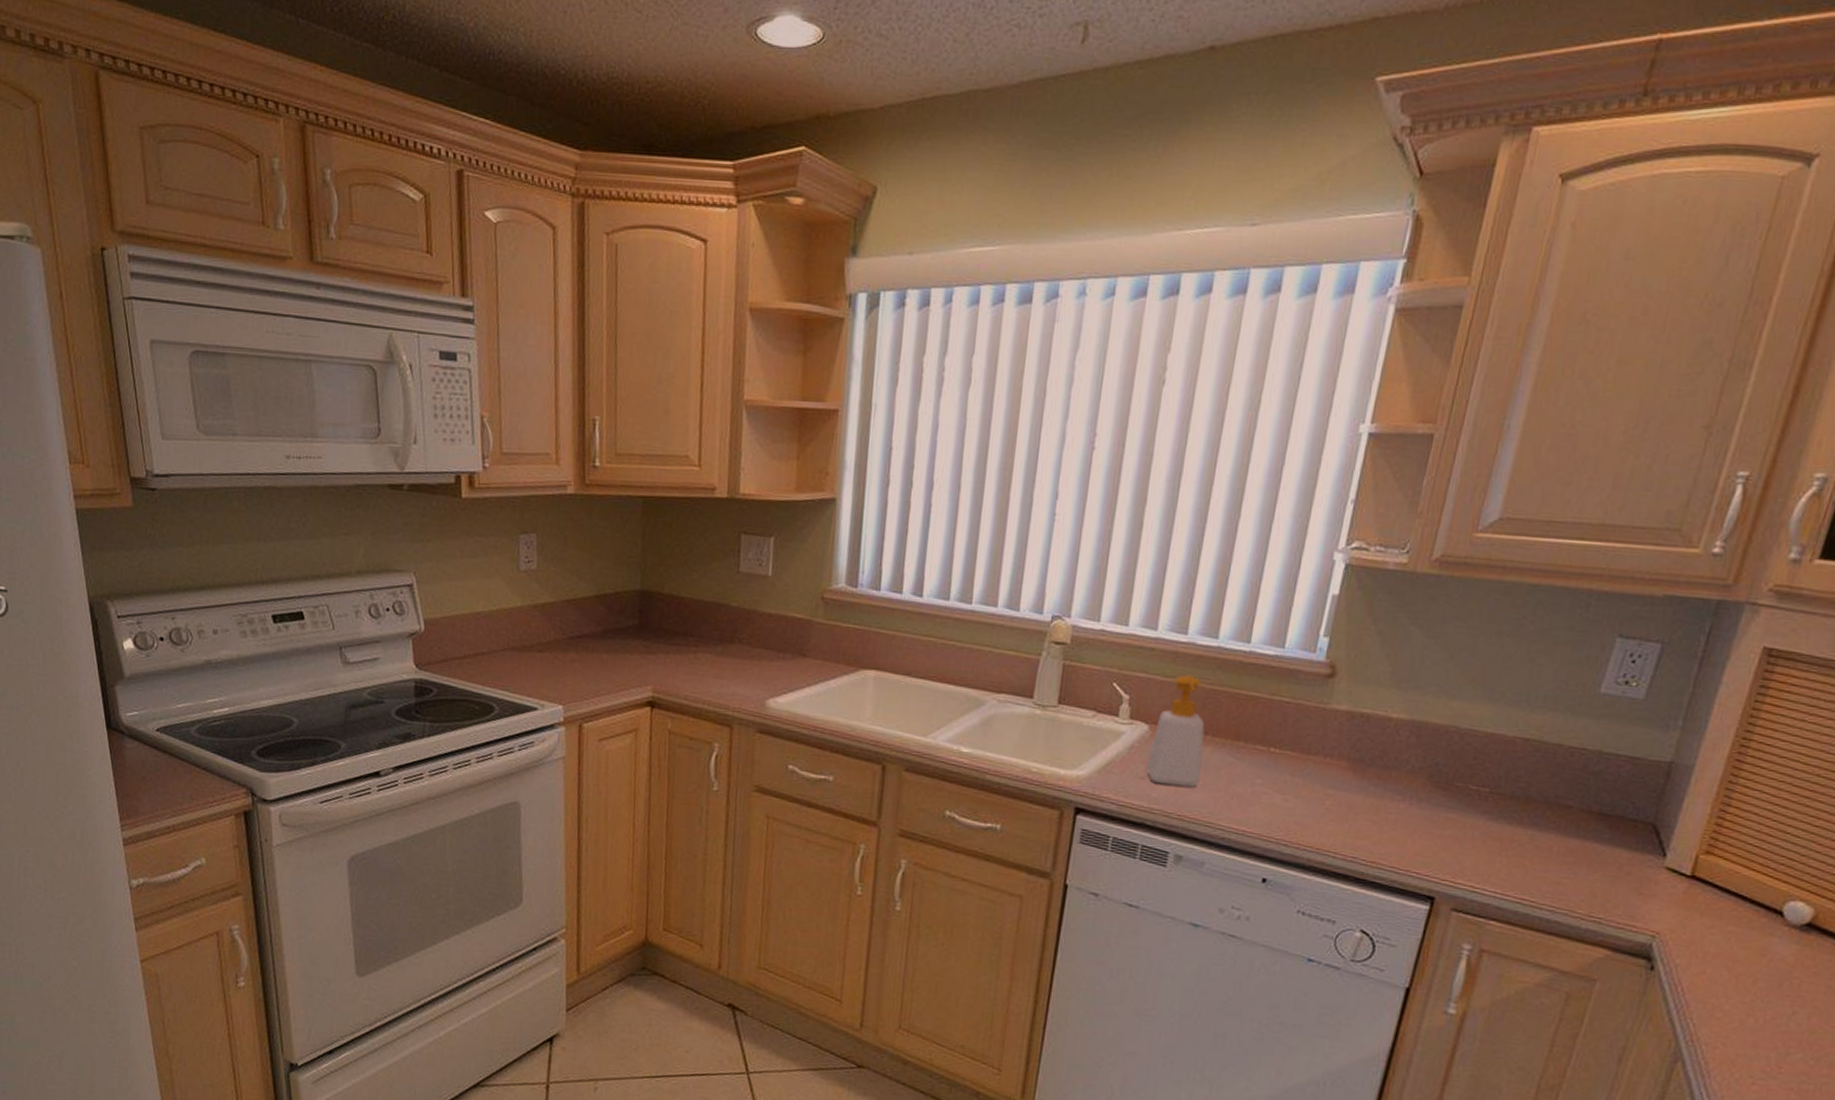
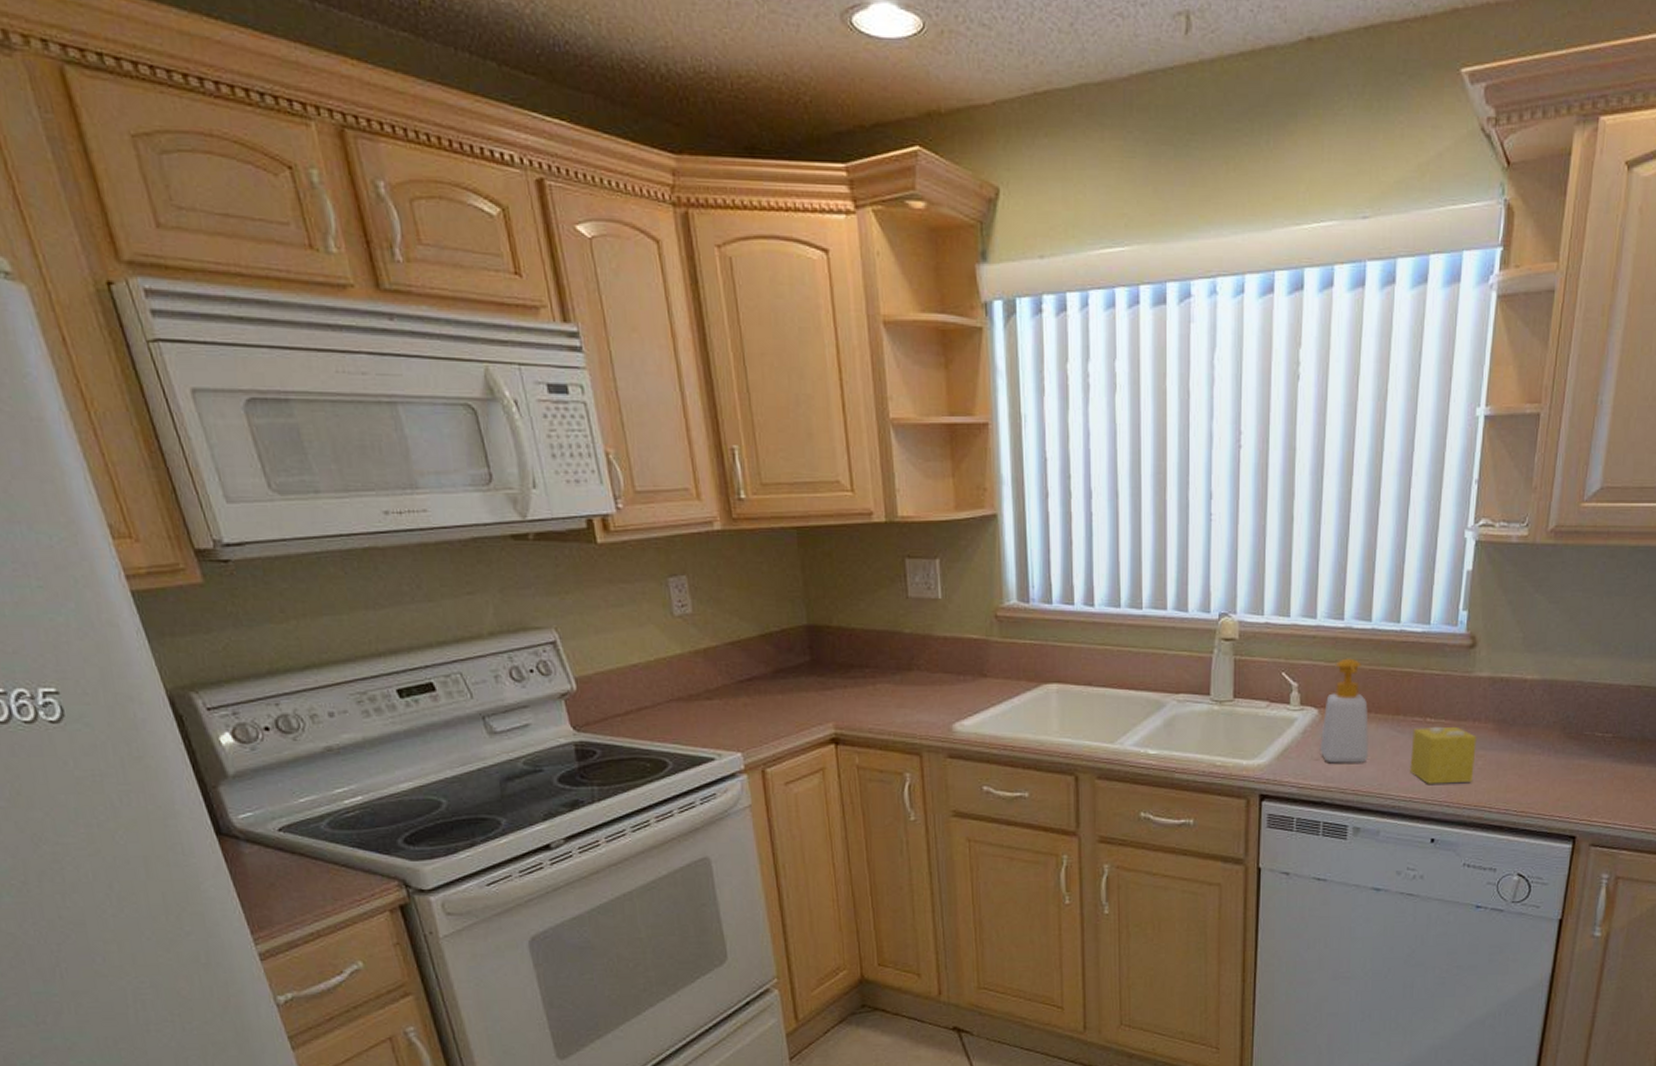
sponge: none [1245,757,1327,822] -> present [1410,726,1477,784]

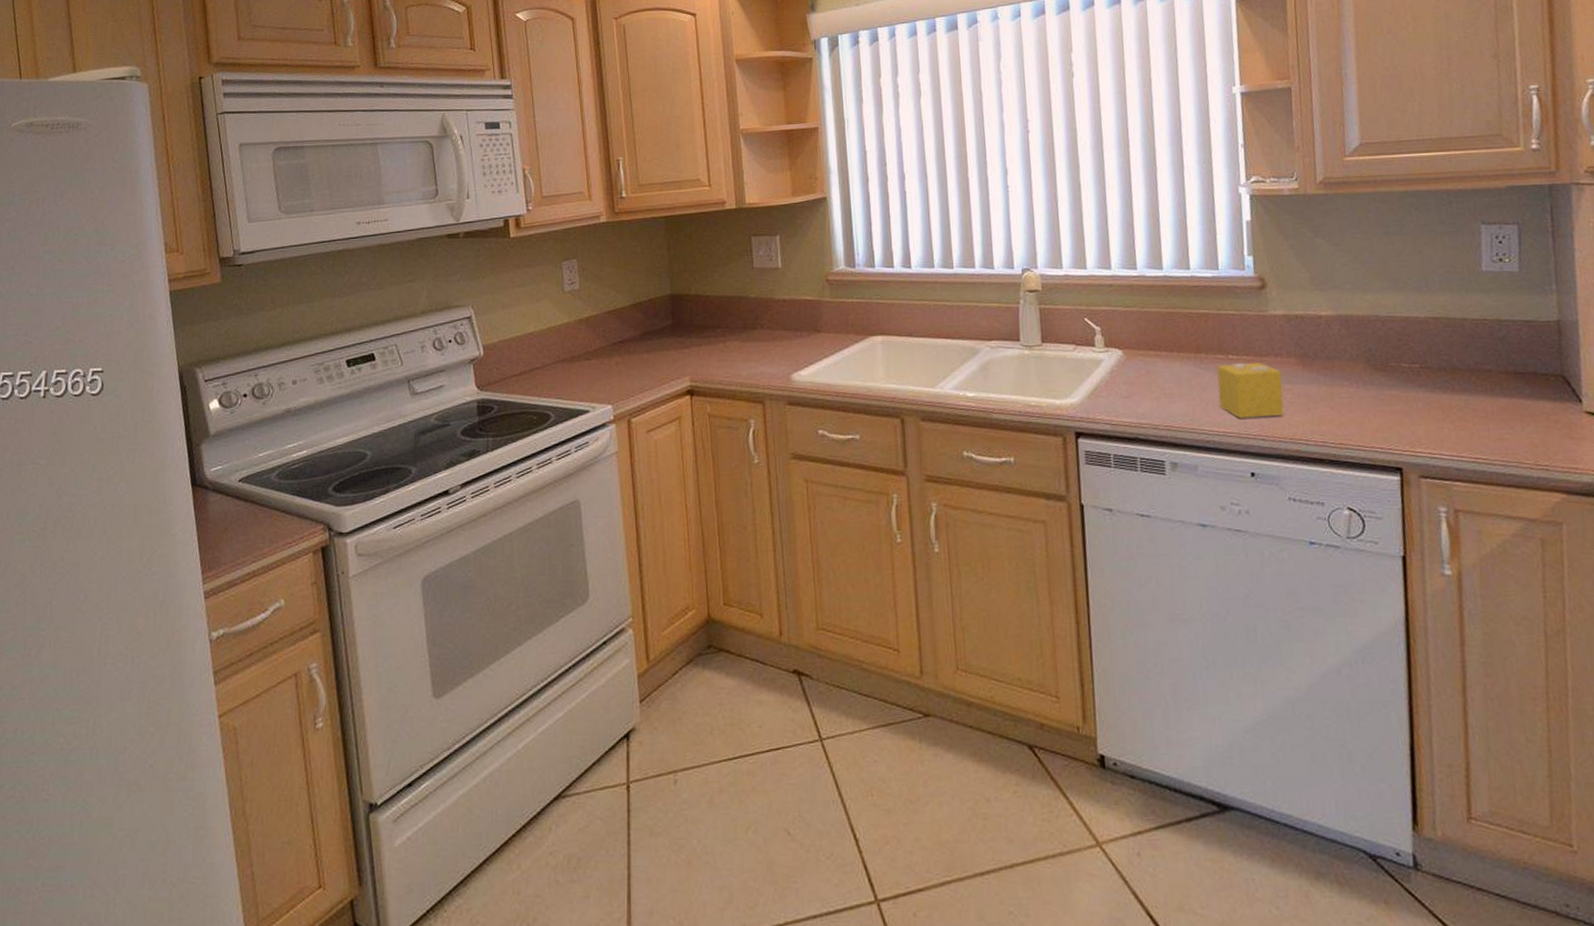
soap bottle: present [1319,658,1370,763] -> none [1128,303,1176,401]

